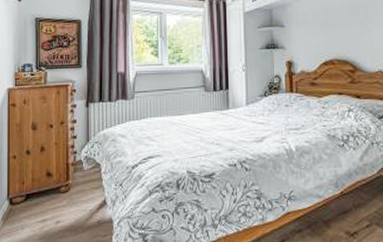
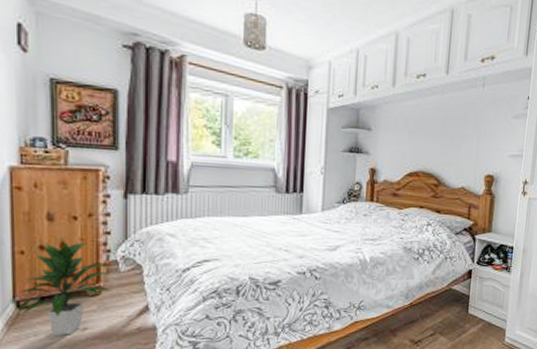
indoor plant: none [11,146,79,228] -> present [18,242,113,335]

